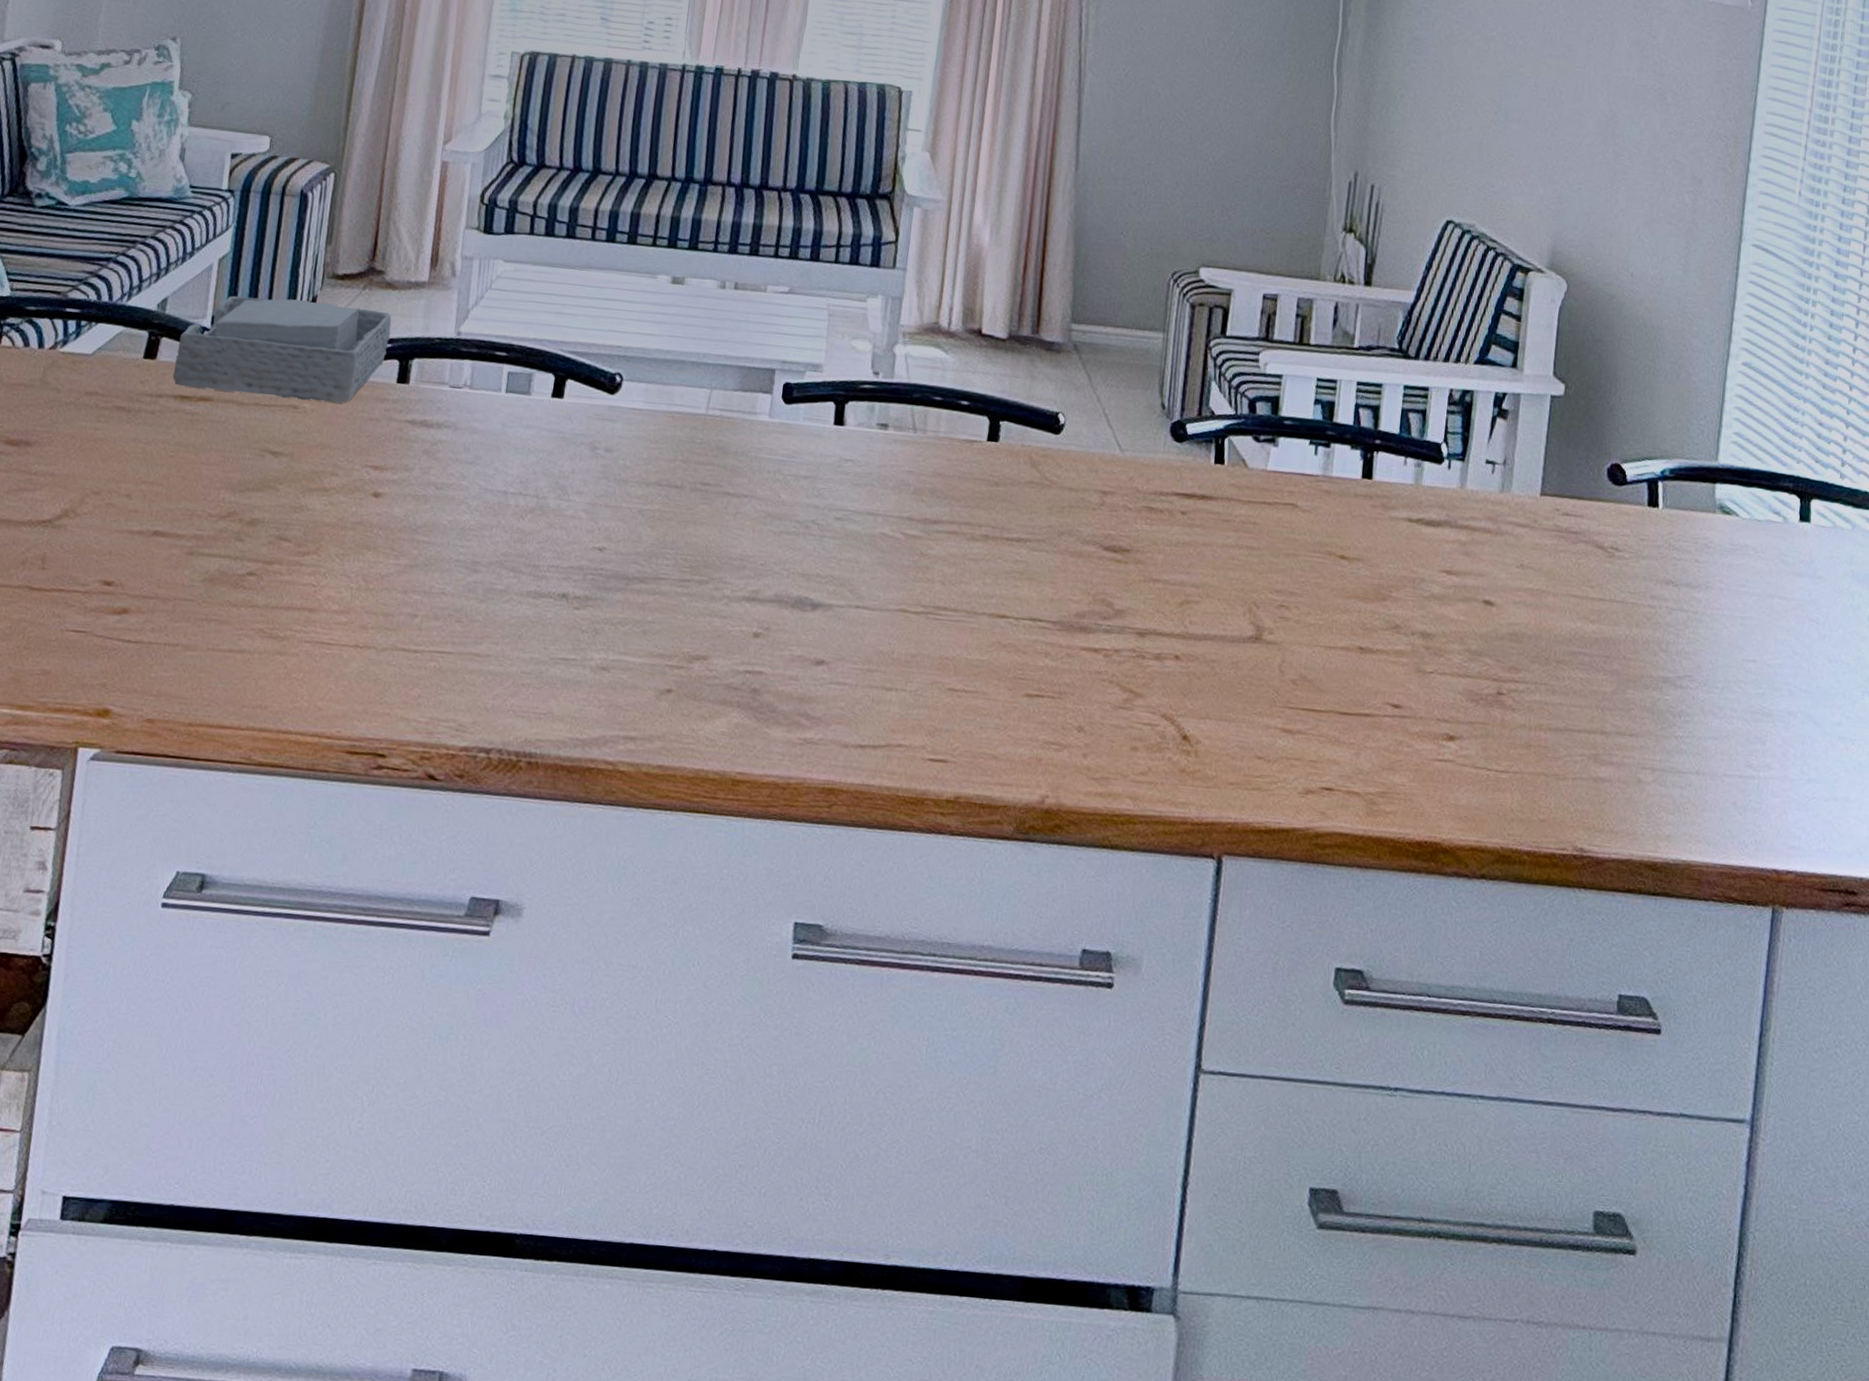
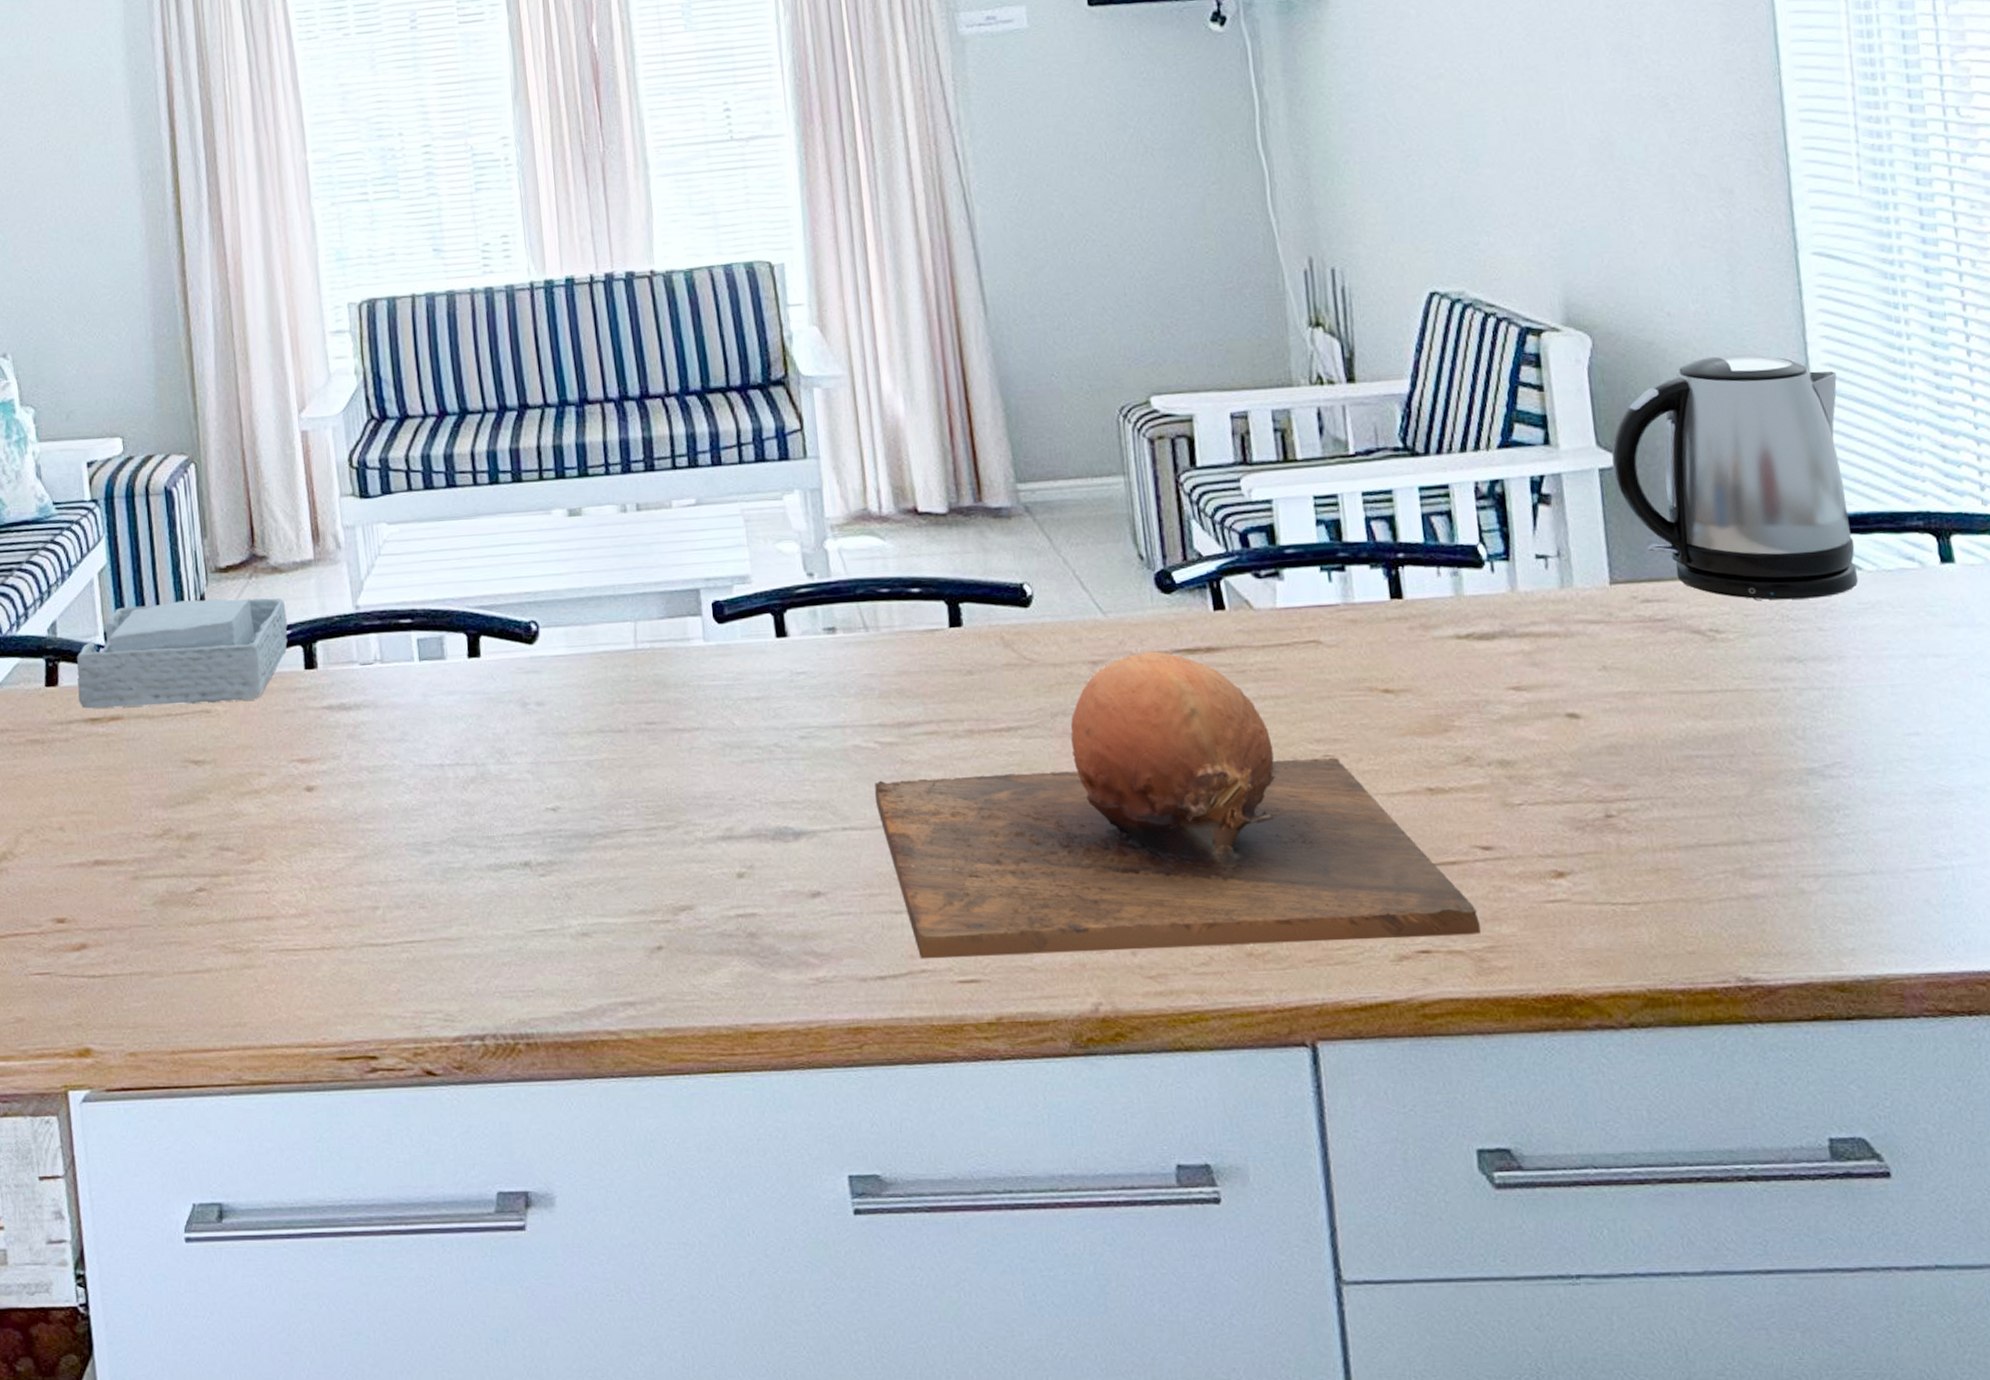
chopping board: none [890,490,1378,780] -> present [874,651,1481,959]
kettle: none [1562,316,1752,535] -> present [1611,354,1859,600]

